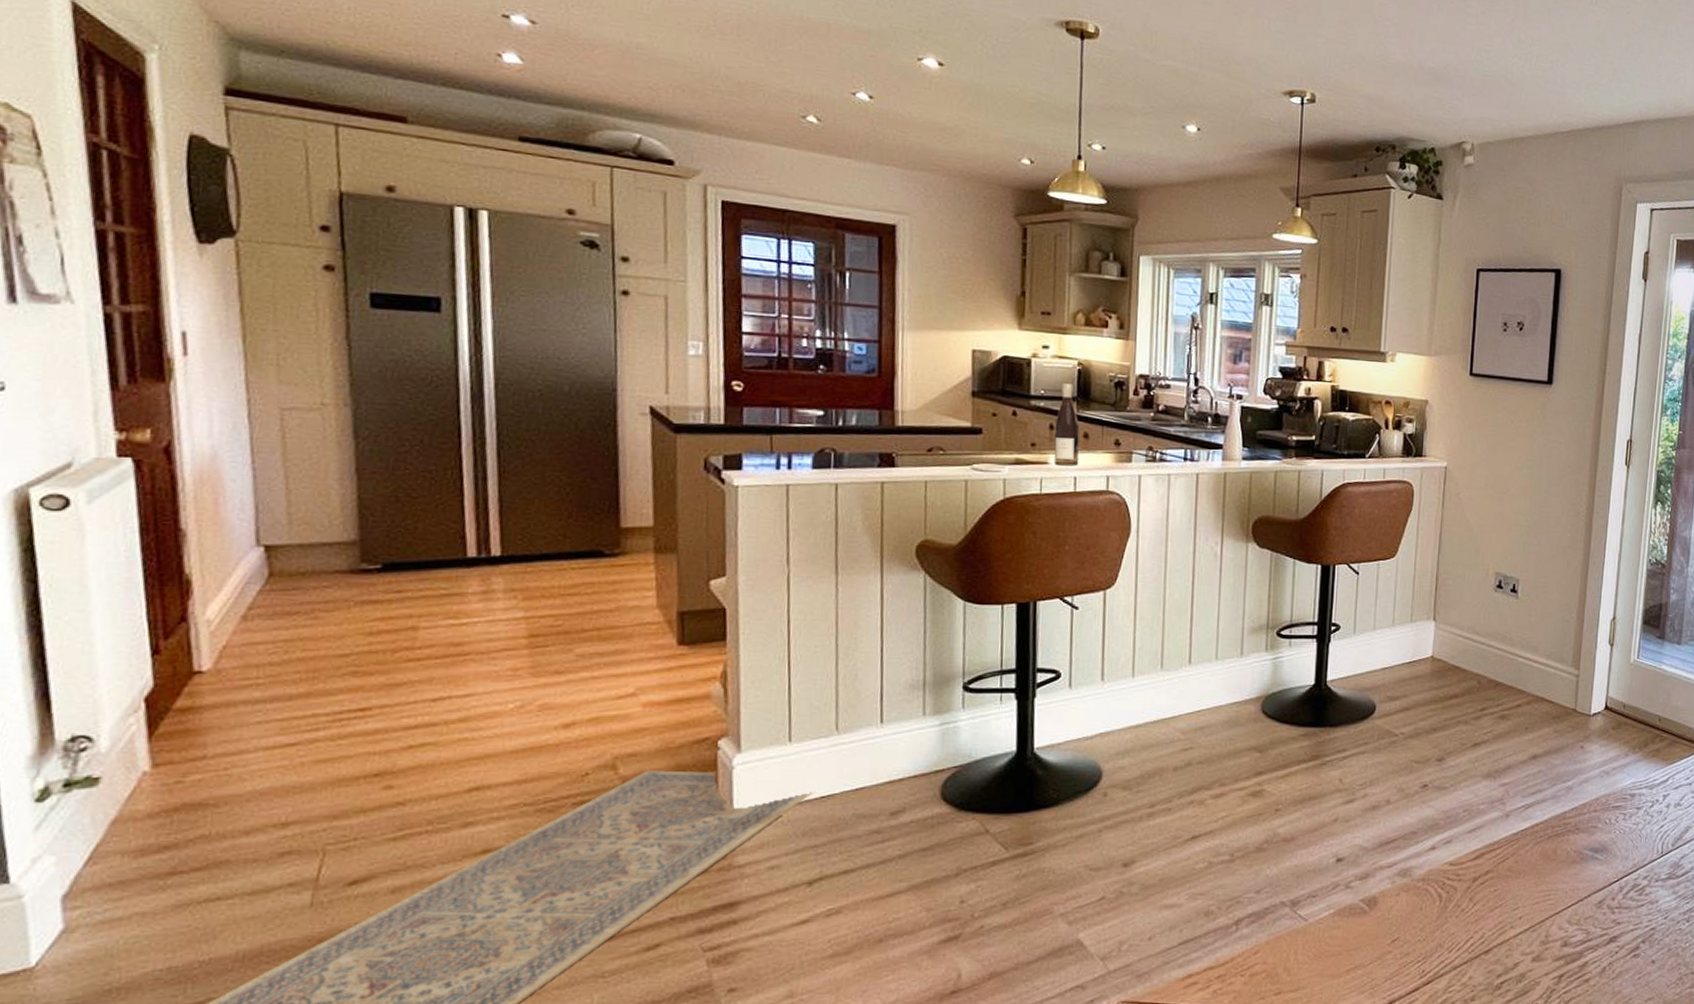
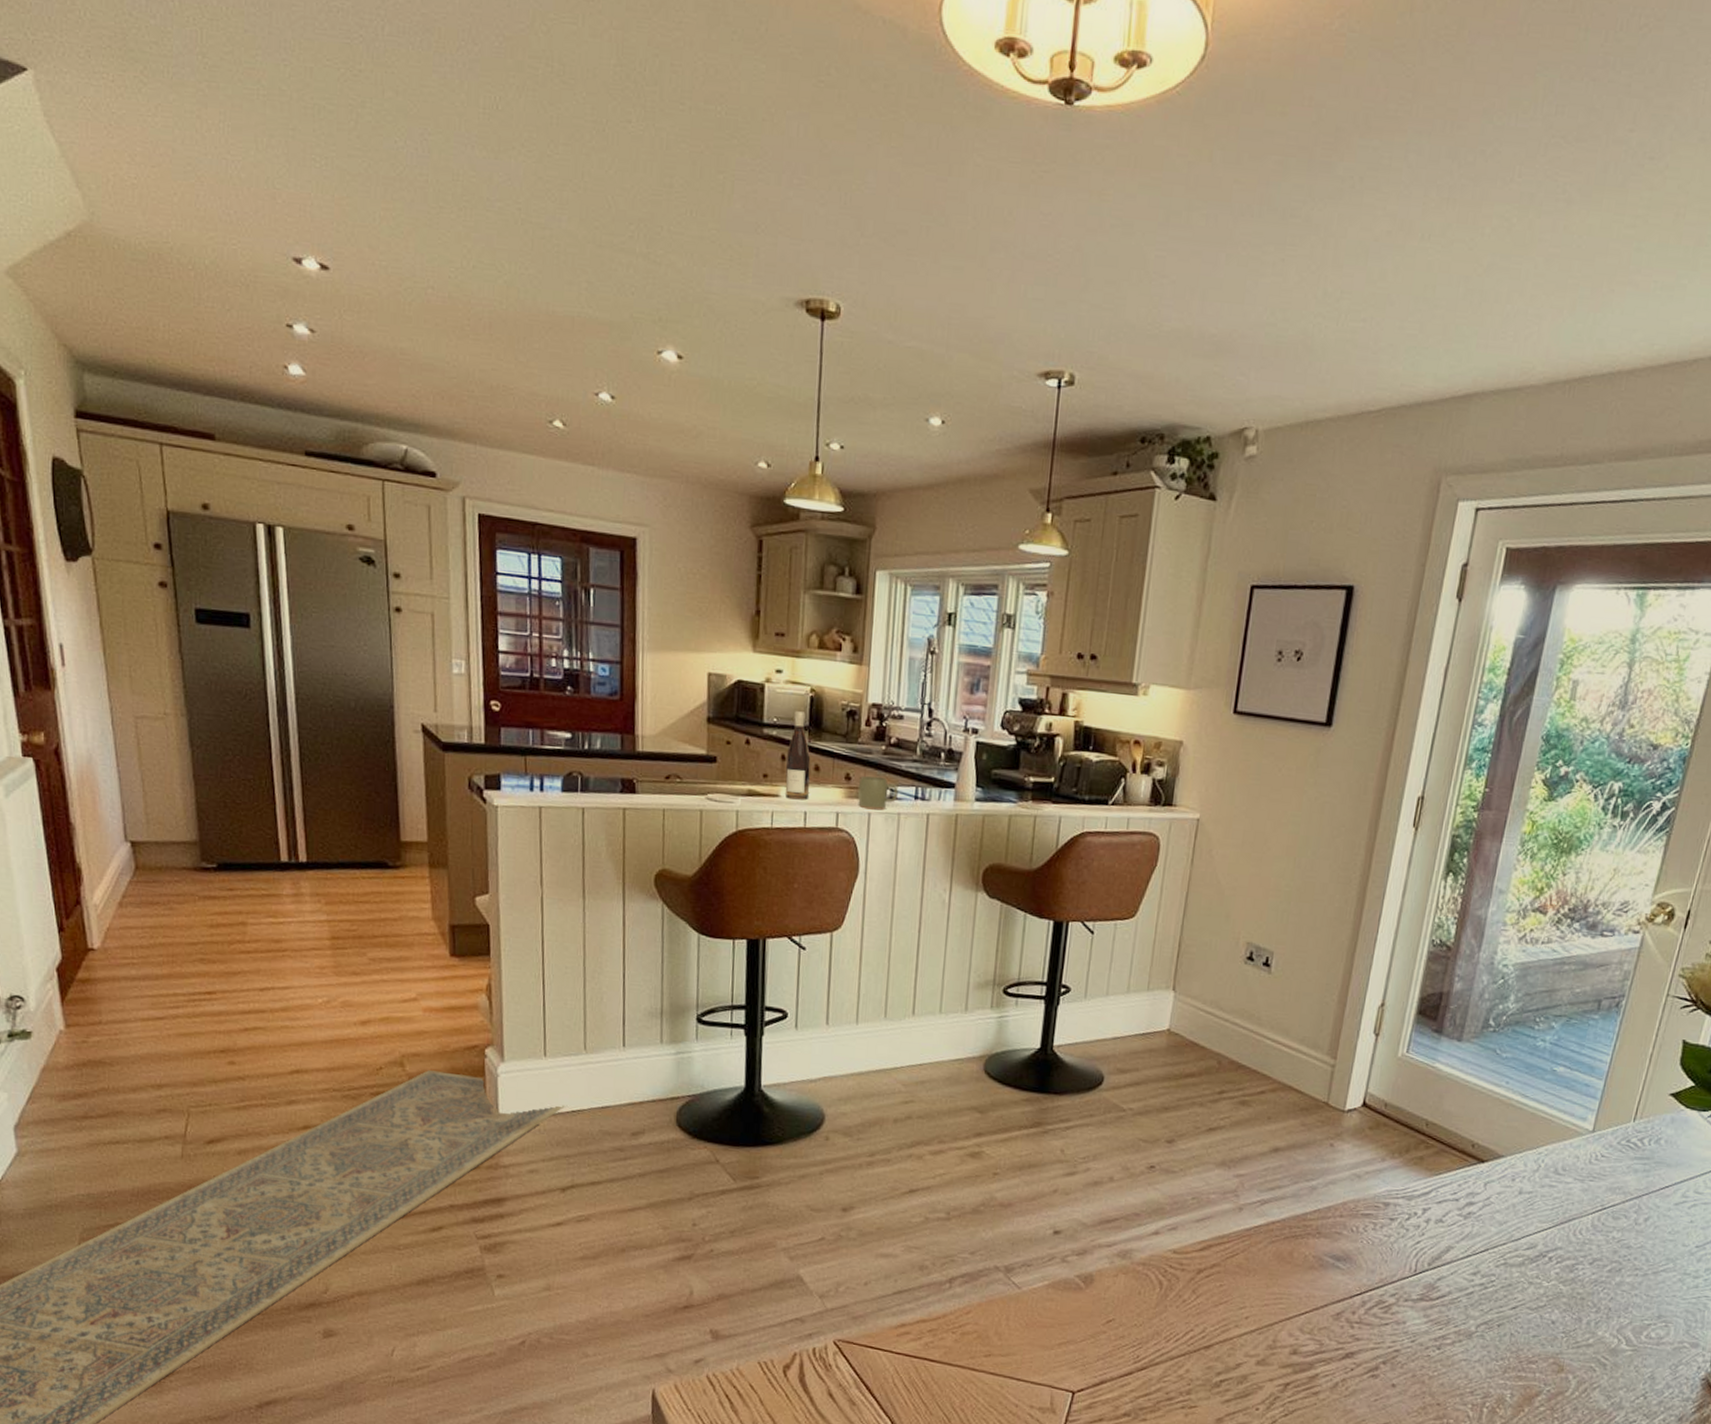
mug: none [1127,441,1168,472] -> present [857,776,898,810]

